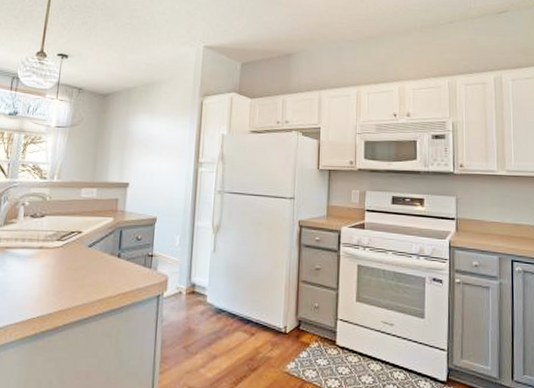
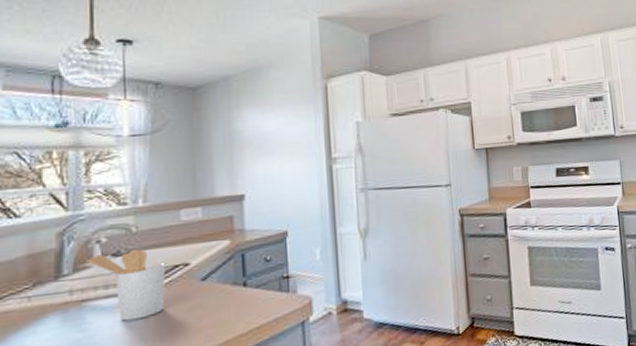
utensil holder: none [13,214,66,270] -> present [86,249,166,322]

